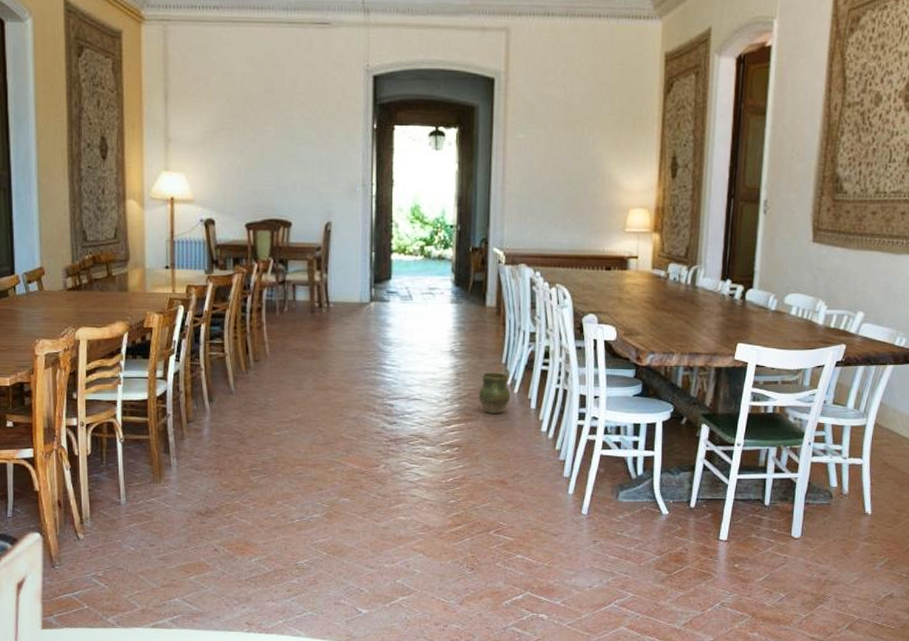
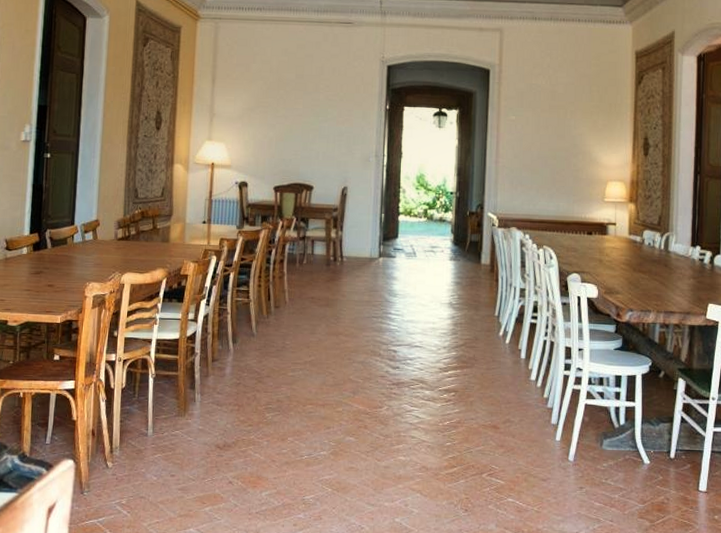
ceramic jug: present [478,373,510,414] -> none [473,324,502,363]

